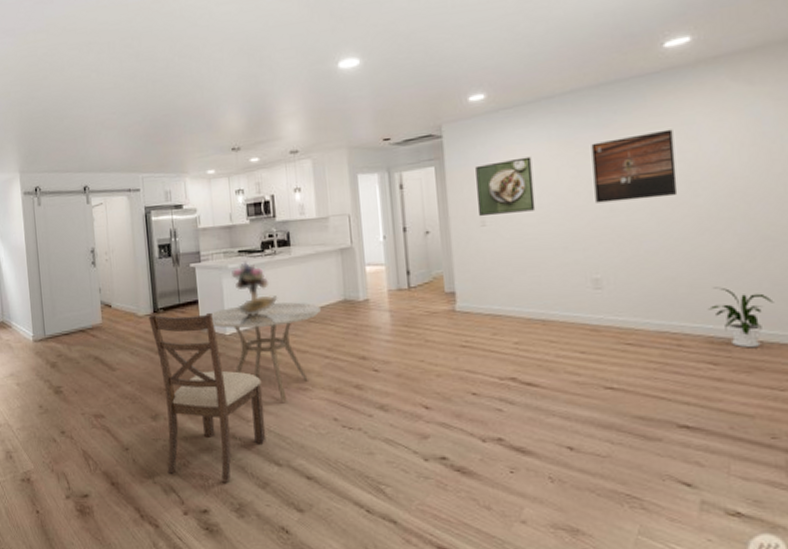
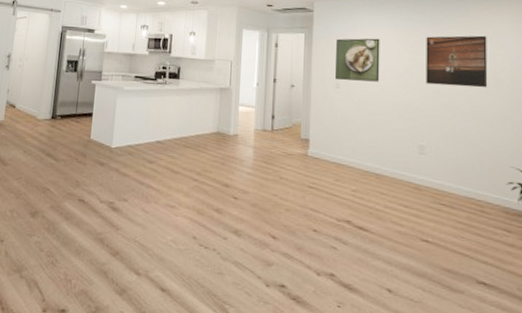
chair: present [148,312,267,483] -> none [35,119,136,285]
dining table: present [211,302,321,402] -> none [101,124,196,216]
bouquet: present [232,260,278,316] -> none [126,85,162,134]

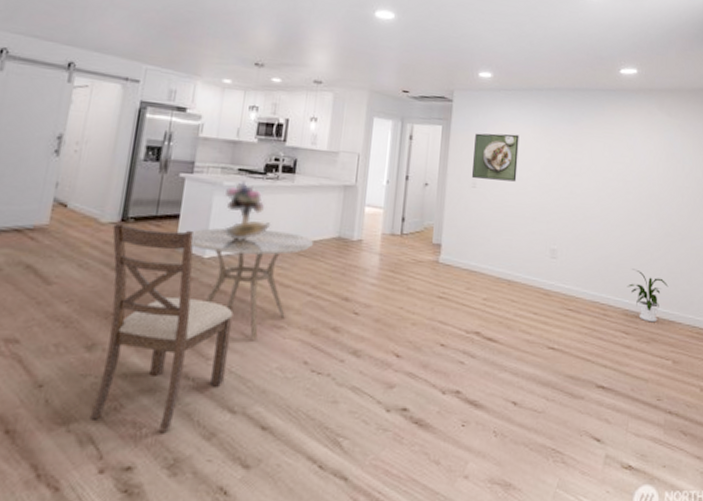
chair: none [35,119,136,285] -> present [90,222,234,432]
dining table: none [101,124,196,216] -> present [191,228,313,340]
bouquet: none [126,85,162,134] -> present [224,180,271,240]
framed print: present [426,35,488,88] -> none [561,134,619,190]

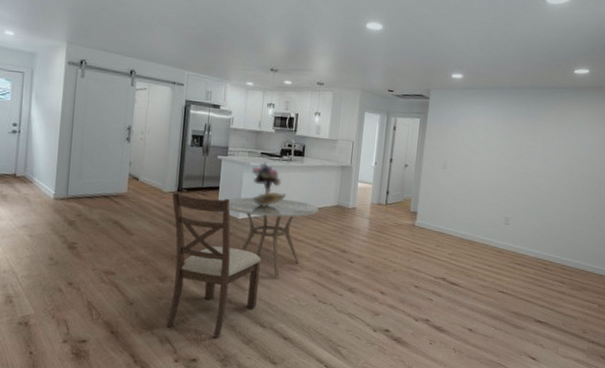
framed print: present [472,133,520,182] -> none [443,124,484,164]
house plant: present [626,269,669,323] -> none [565,234,601,276]

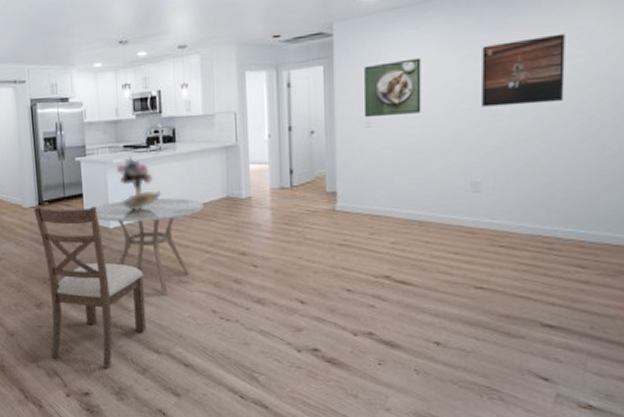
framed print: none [443,124,484,164] -> present [364,58,422,117]
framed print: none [516,126,569,172] -> present [482,33,566,107]

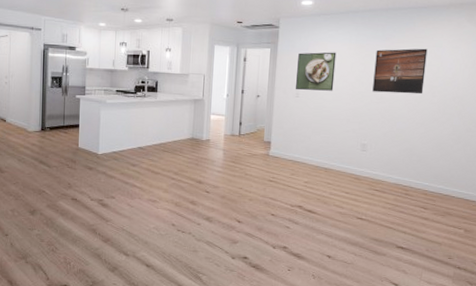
chair: present [33,206,147,368] -> none [37,131,122,266]
dining table: present [95,198,203,294] -> none [88,133,173,209]
bouquet: present [117,156,162,210] -> none [109,99,143,141]

